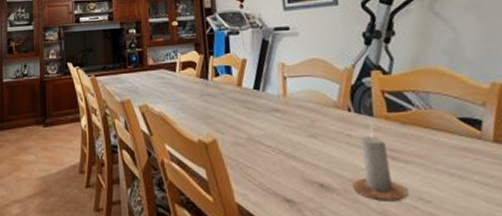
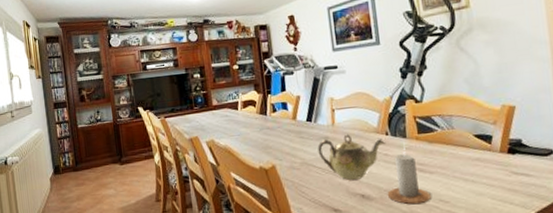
teapot: none [266,107,349,164] -> present [317,134,386,180]

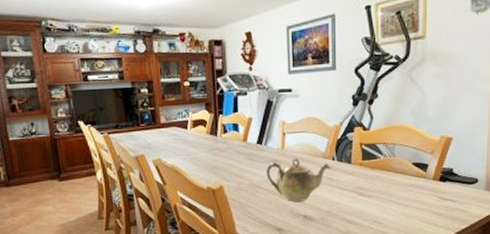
candle: present [387,142,431,205] -> none [328,167,367,225]

